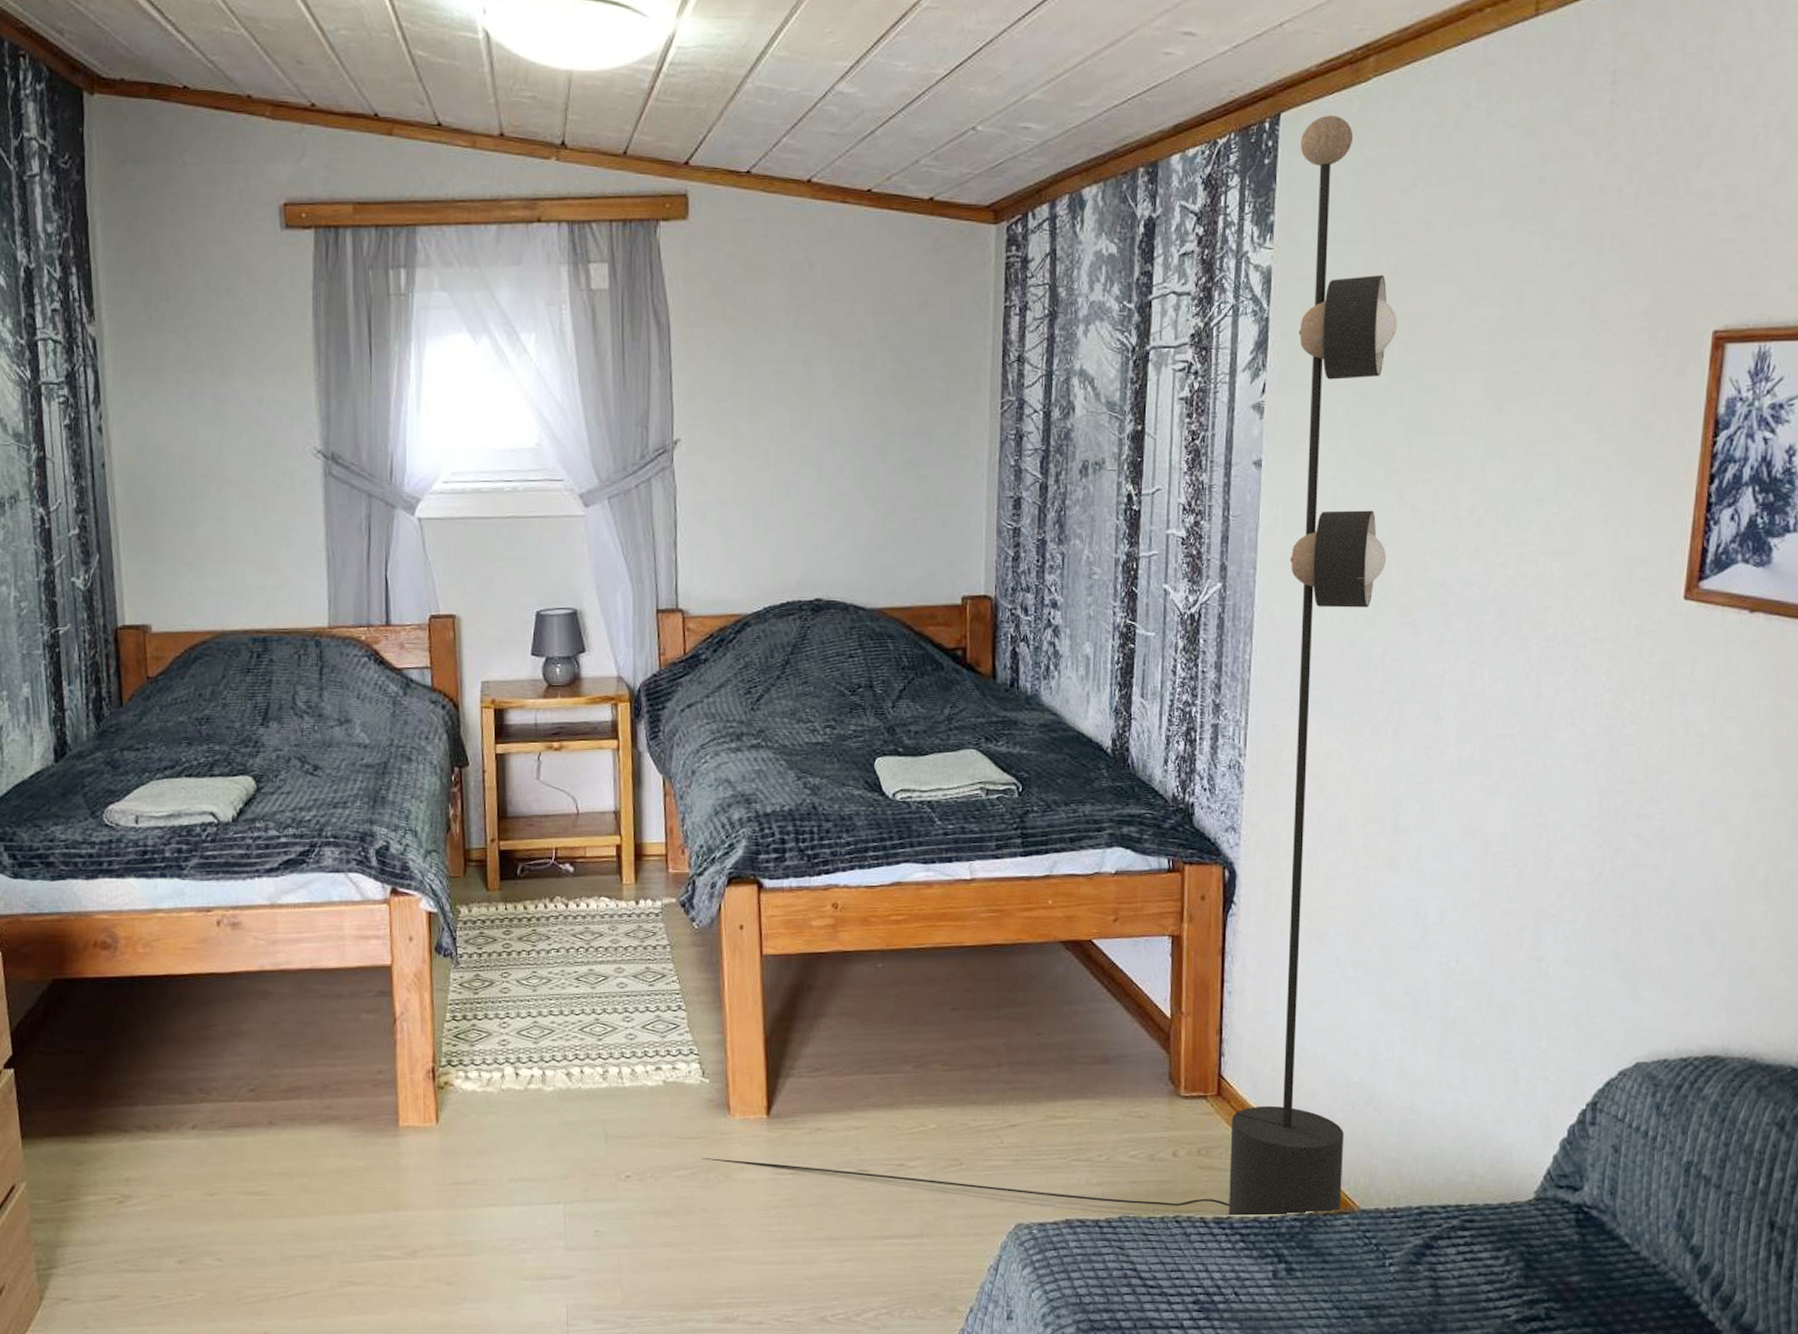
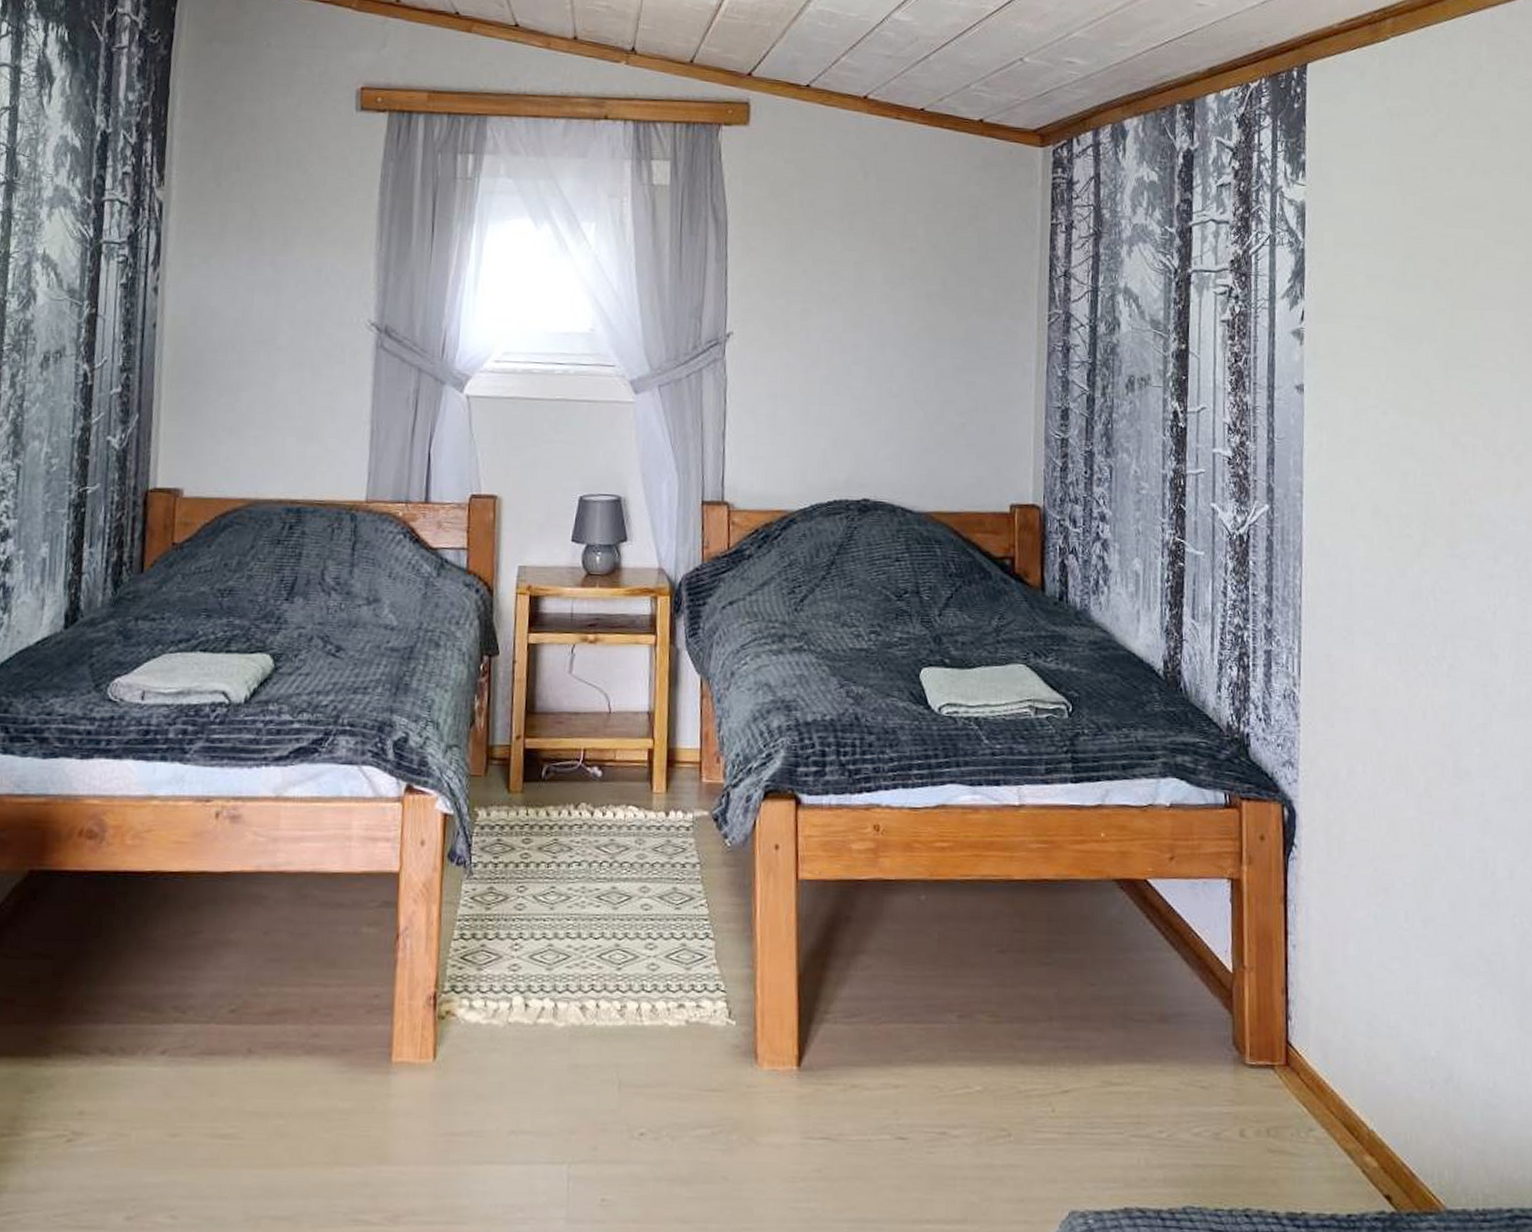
floor lamp: present [702,115,1398,1217] -> none [724,68,1431,1213]

